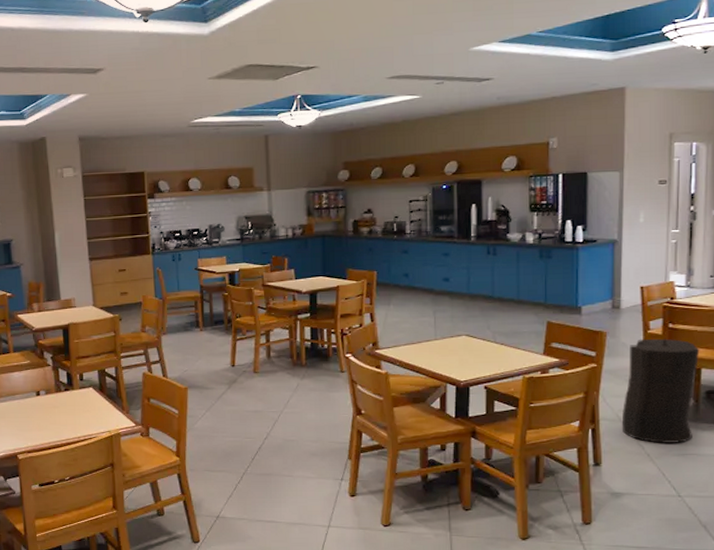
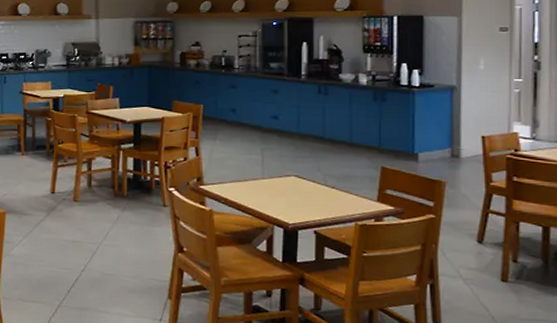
trash can: present [621,338,700,443] -> none [463,191,548,307]

